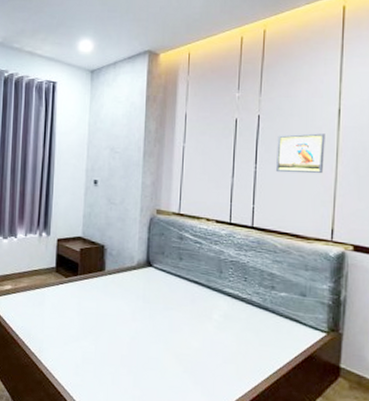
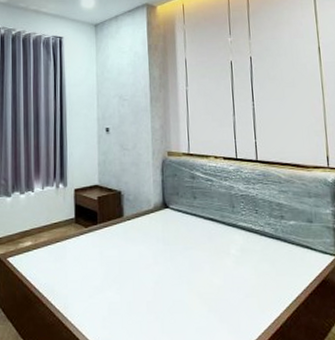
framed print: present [275,133,325,174] -> none [269,69,312,108]

